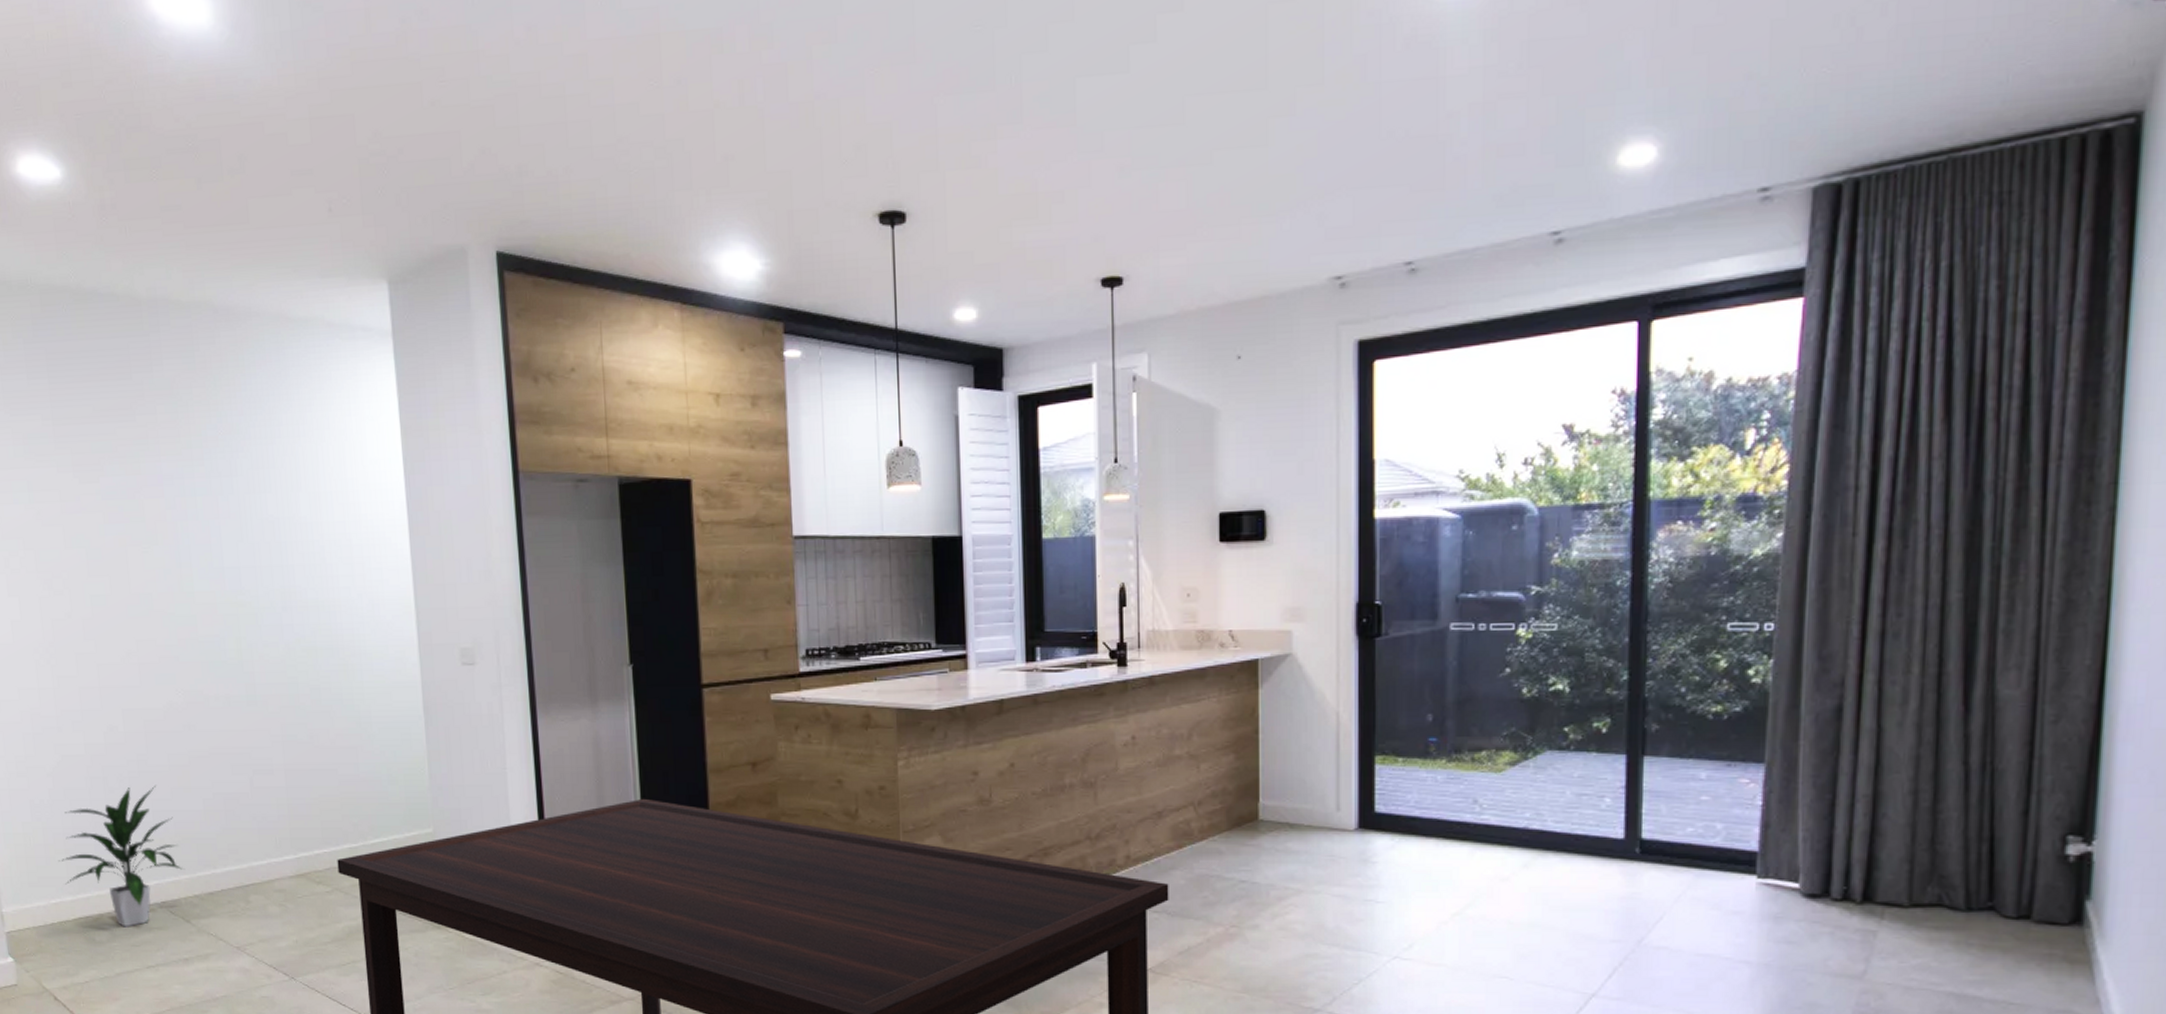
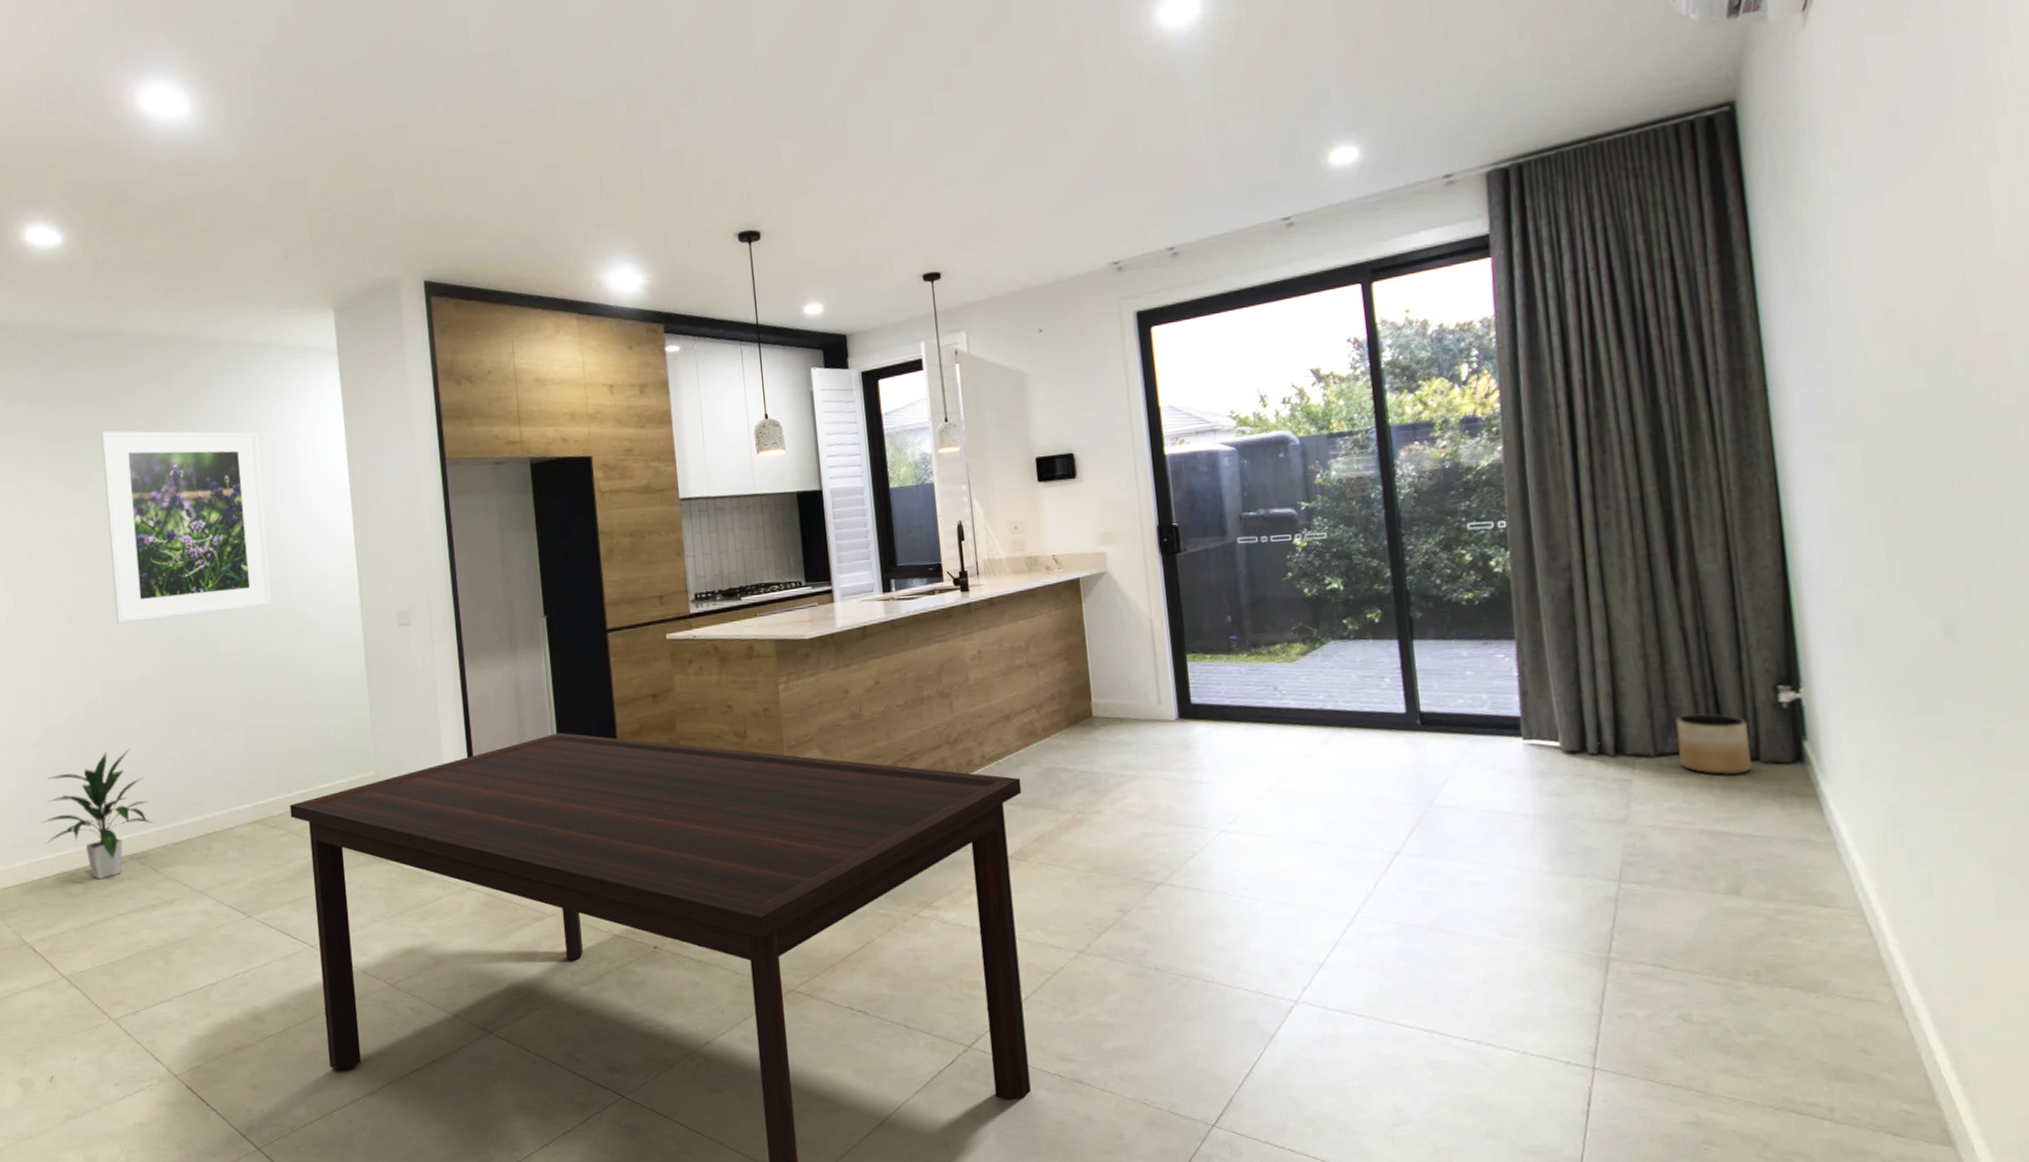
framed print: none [114,414,316,642] -> present [101,431,272,624]
planter: none [1937,860,2025,933] -> present [1675,712,1752,775]

